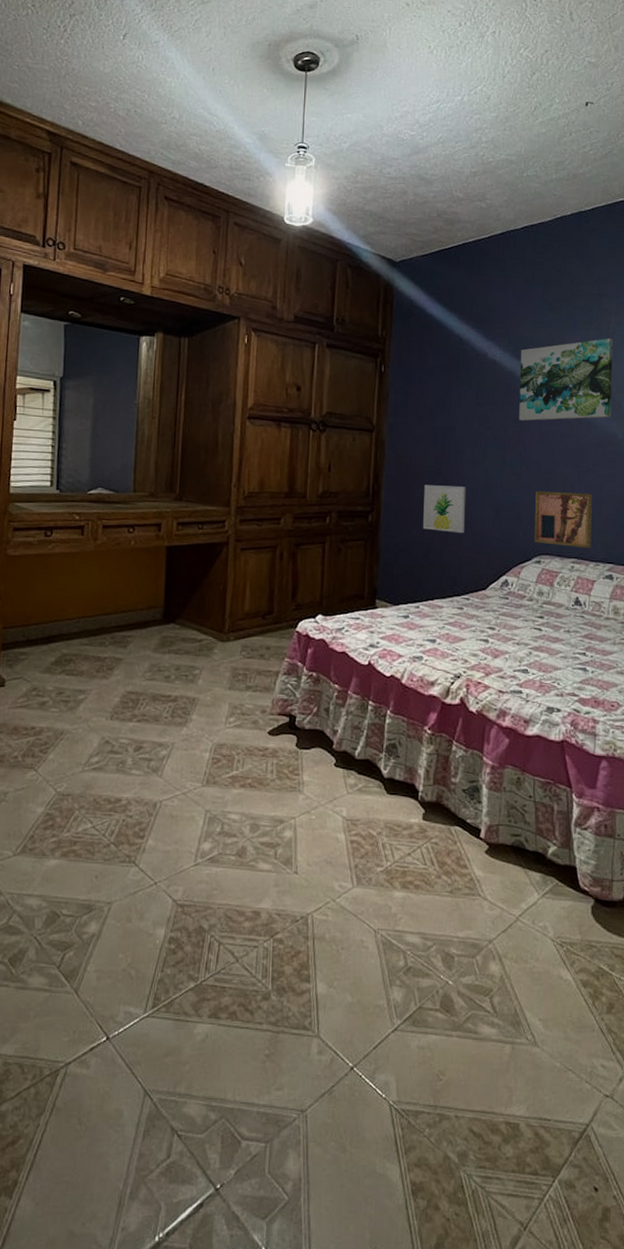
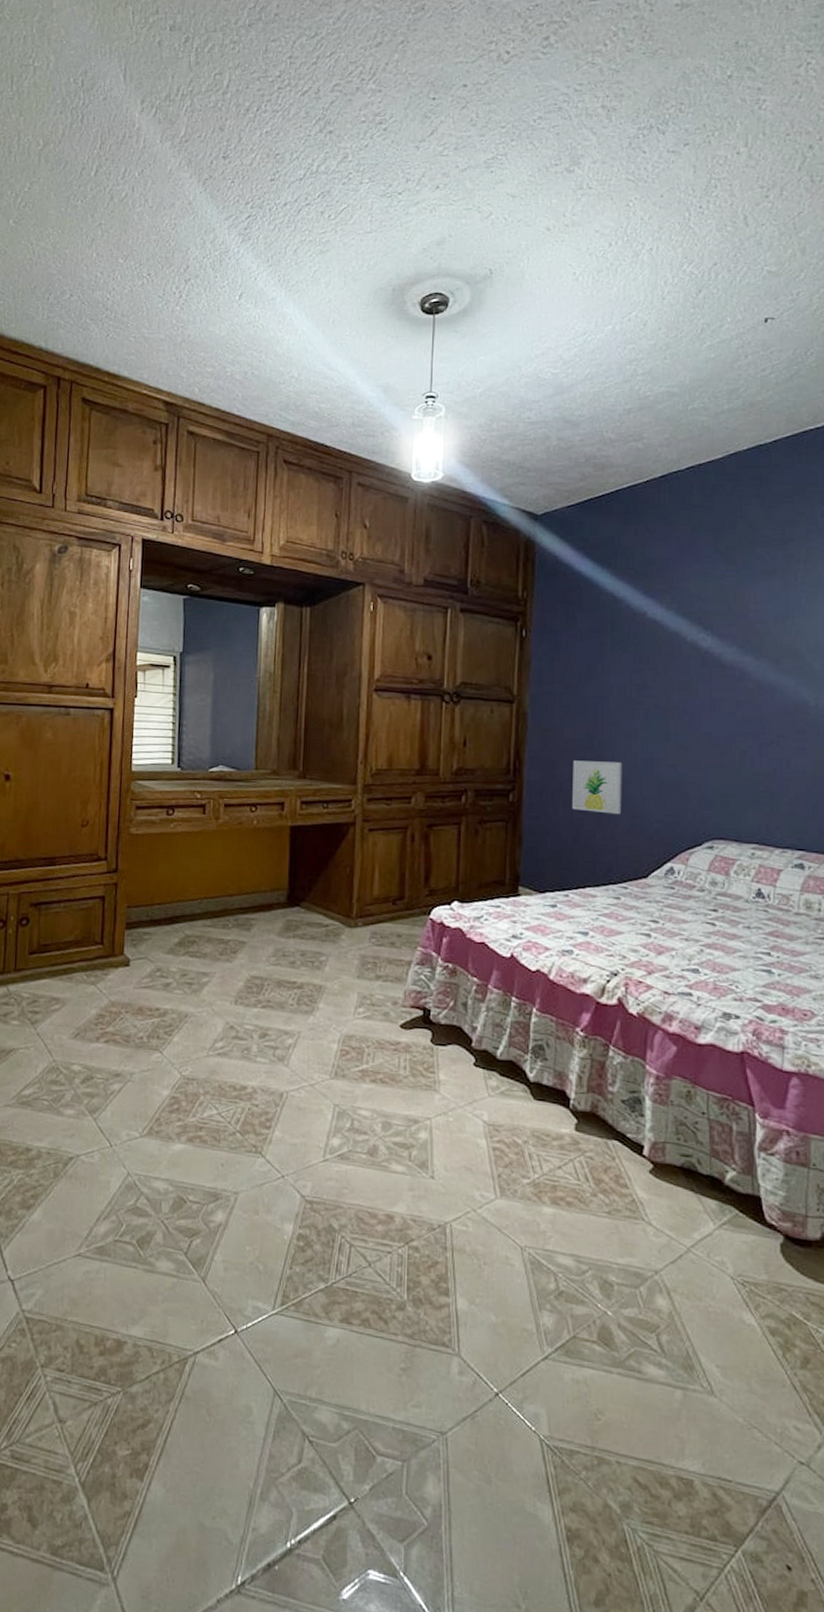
wall art: present [519,338,613,422] -> none [685,590,802,688]
wall art: present [533,490,593,548] -> none [704,766,778,832]

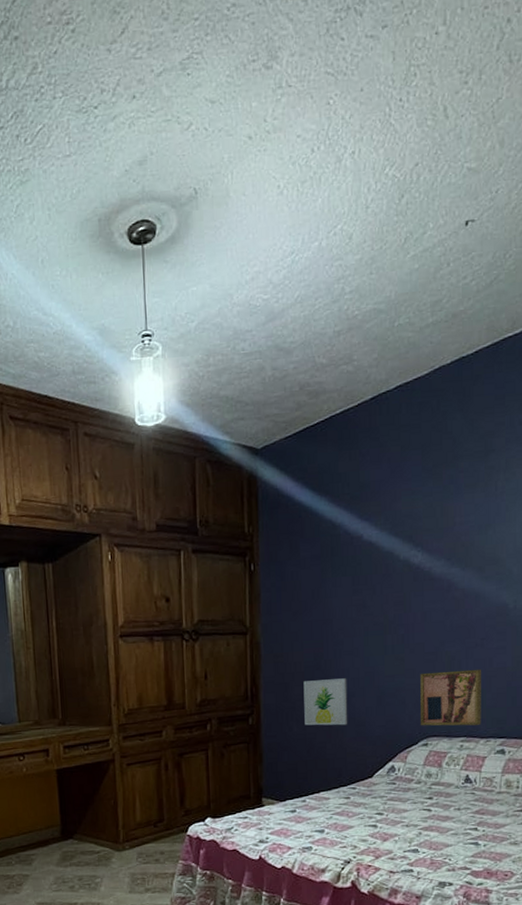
wall art: none [704,766,778,832] -> present [420,669,482,726]

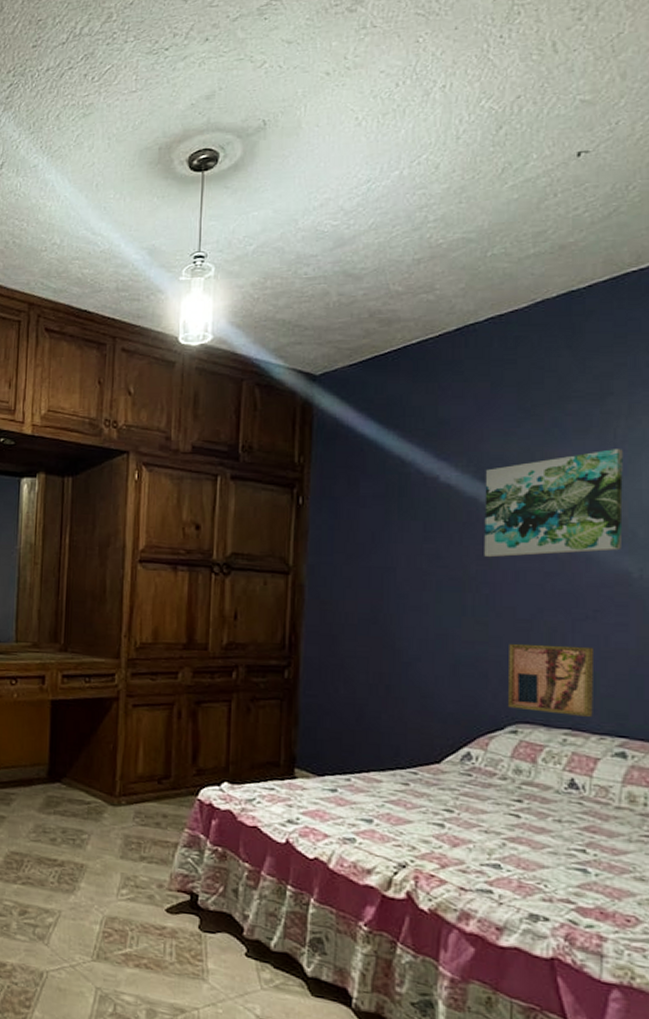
wall art: present [303,678,348,726] -> none [354,635,412,695]
wall art: none [398,499,502,603] -> present [484,449,623,558]

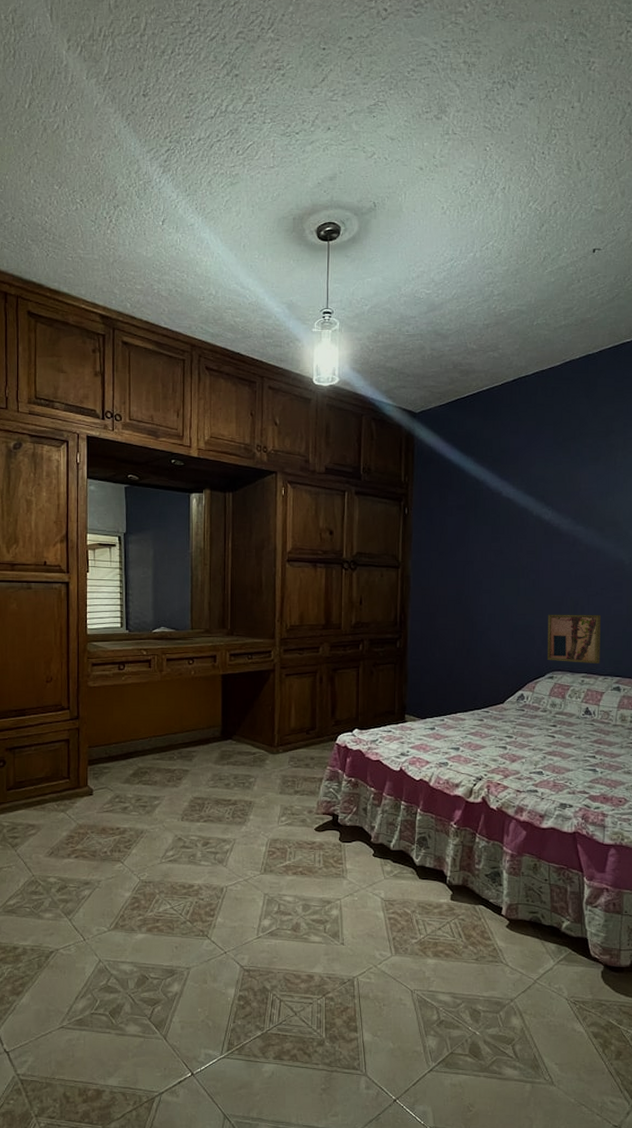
wall art: present [484,449,623,558] -> none [532,472,620,552]

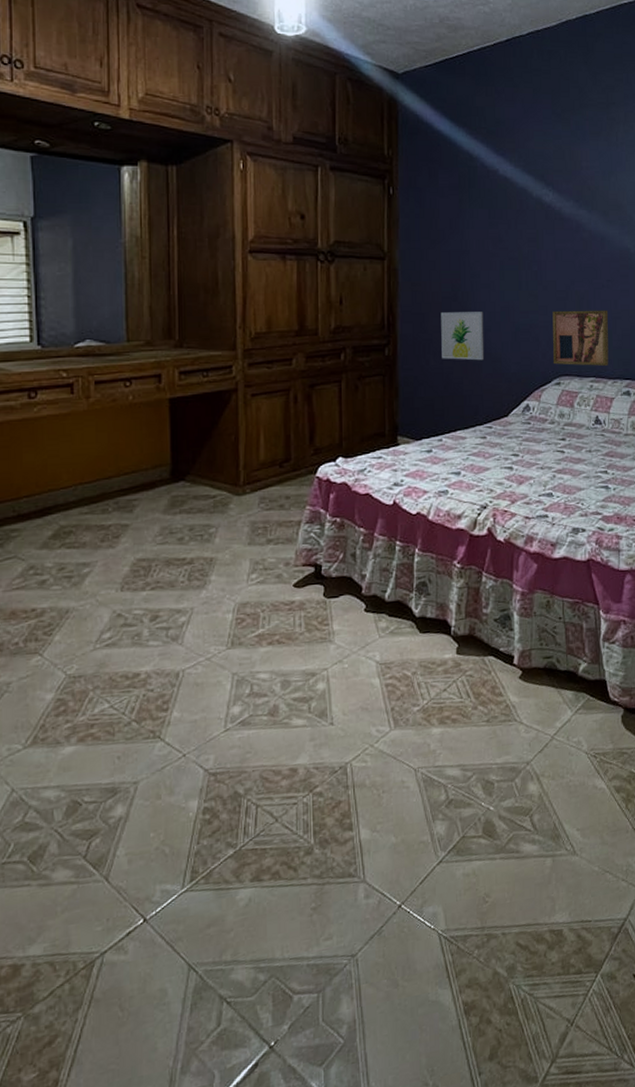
wall art: none [446,613,484,655] -> present [441,312,485,361]

